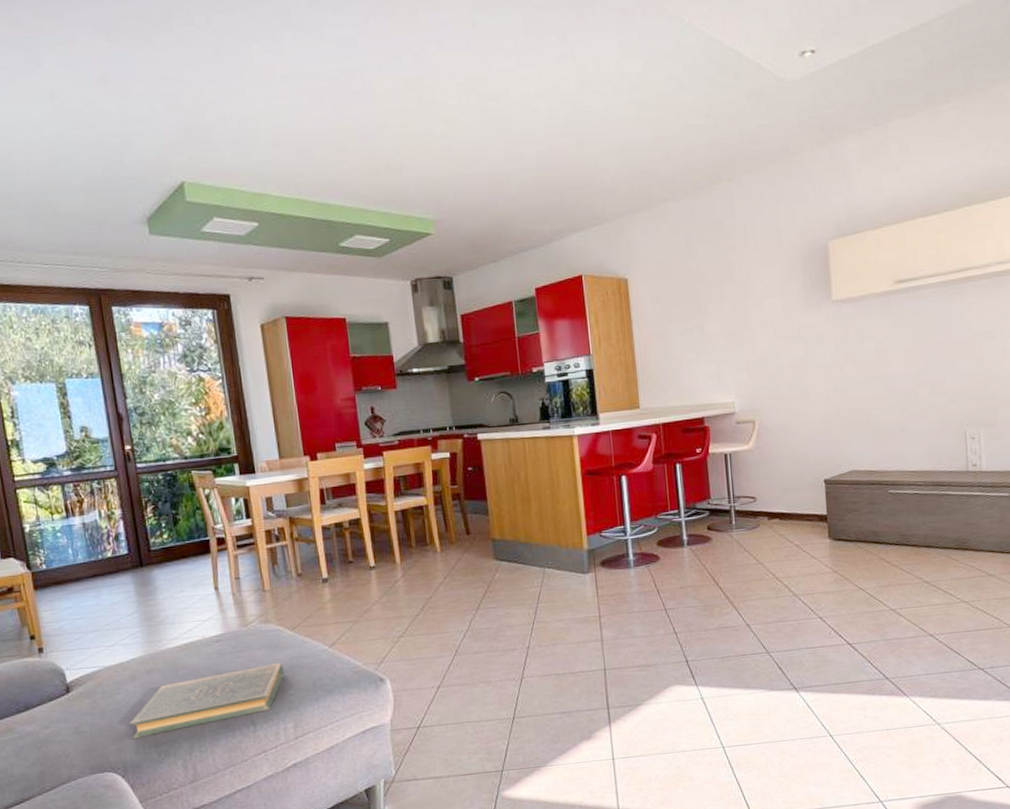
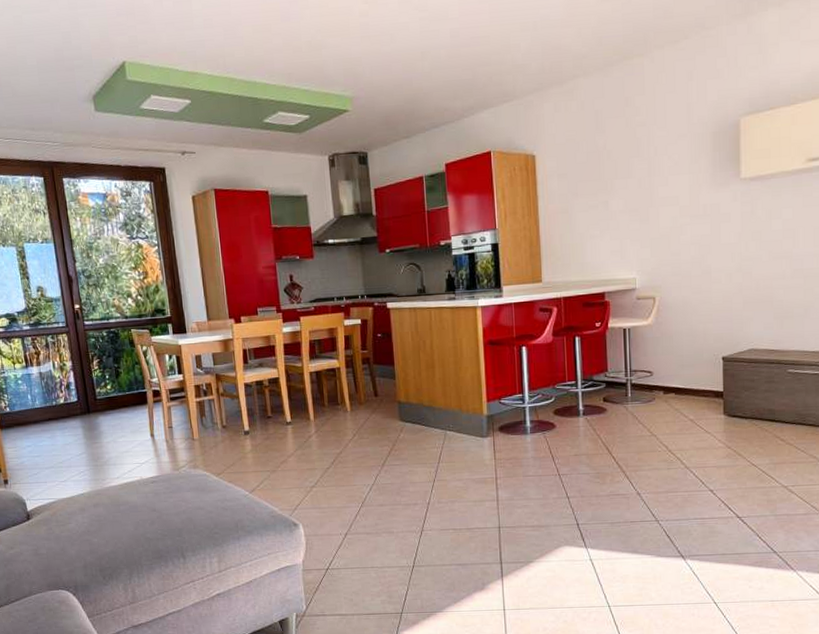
book: present [130,662,284,738] -> none [79,504,210,562]

